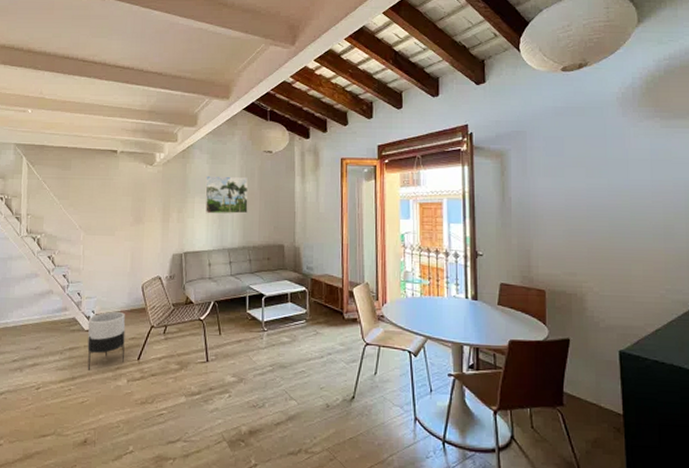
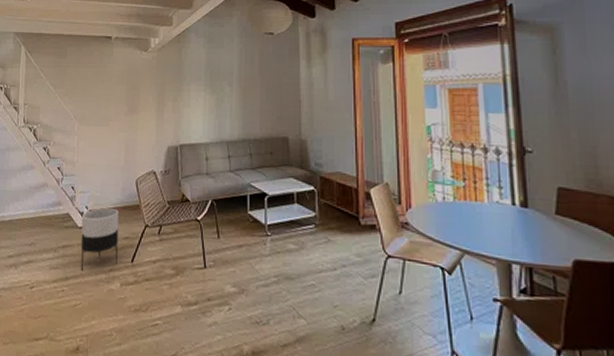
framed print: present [205,175,248,214] -> none [201,61,248,103]

